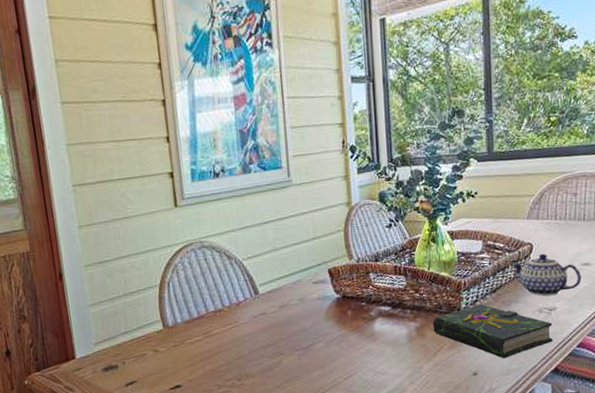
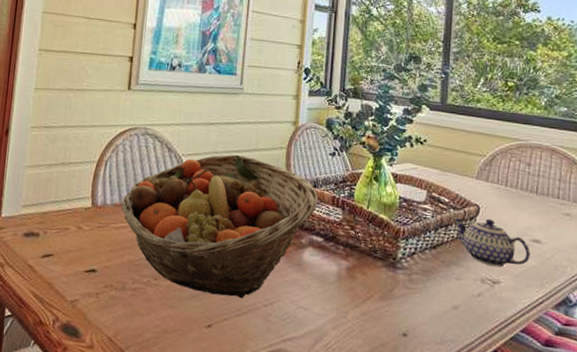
fruit basket: none [192,246,382,381] -> present [121,154,319,298]
book: present [433,303,553,359] -> none [365,257,495,326]

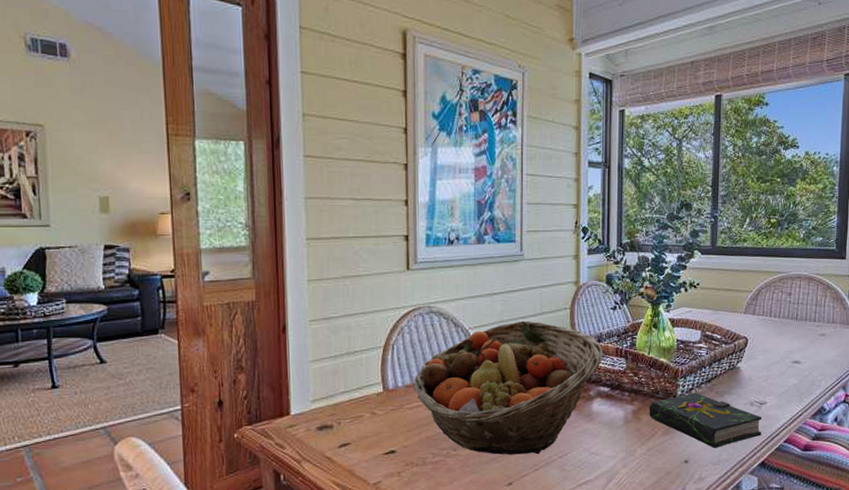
book: none [365,257,495,326] -> present [649,392,762,449]
teapot: present [453,217,531,268] -> none [725,348,792,390]

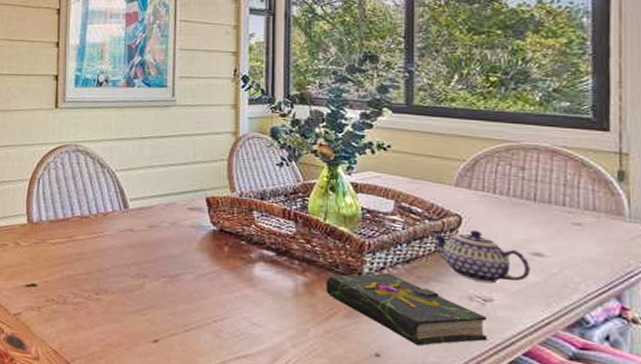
fruit basket: present [413,320,604,455] -> none [57,168,267,313]
teapot: none [725,348,792,390] -> present [429,229,531,284]

